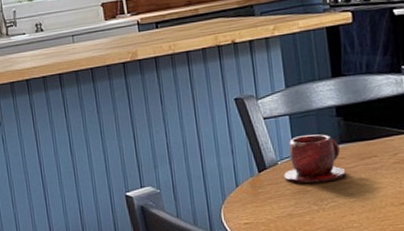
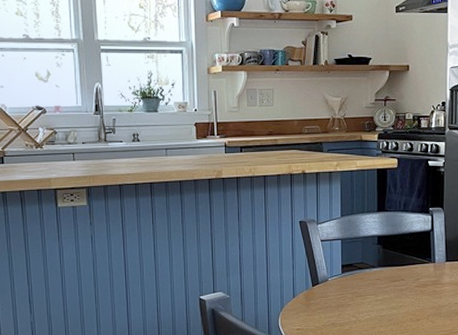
teacup: present [284,134,346,184] -> none [332,258,380,299]

